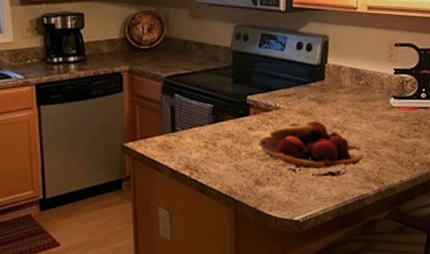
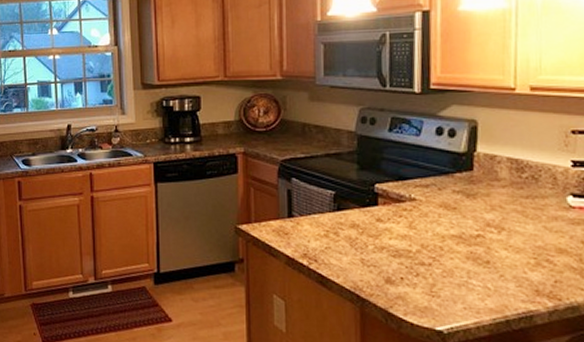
fruit basket: present [259,120,364,177] -> none [390,216,532,285]

